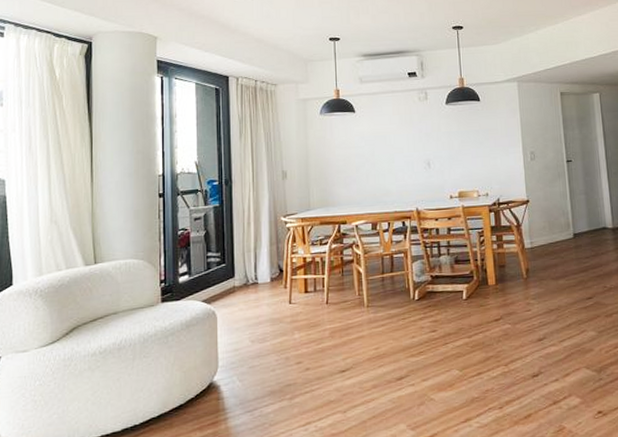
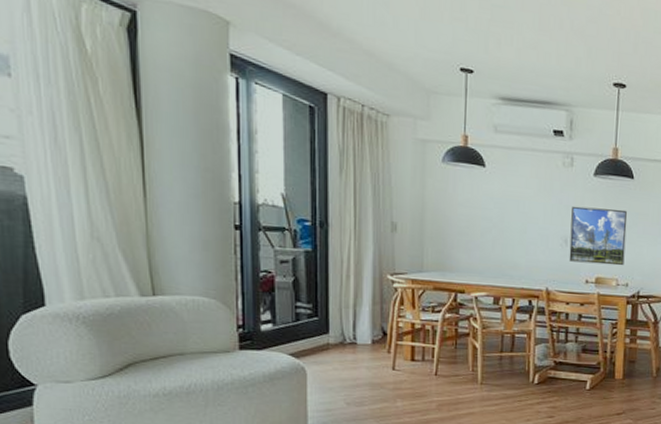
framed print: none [430,128,482,181] -> present [569,206,627,266]

